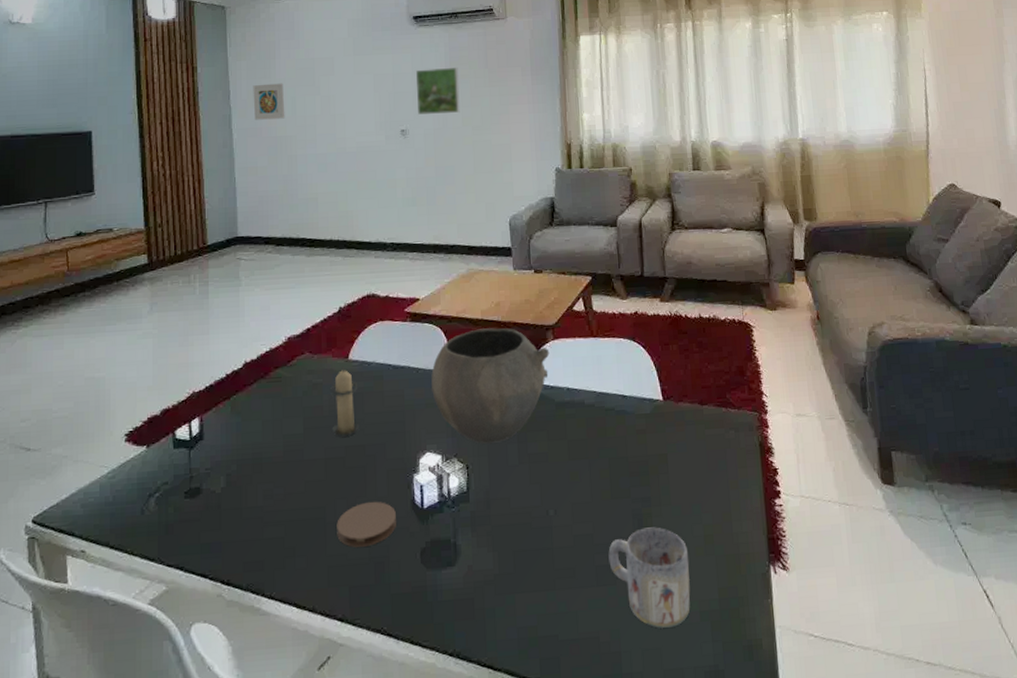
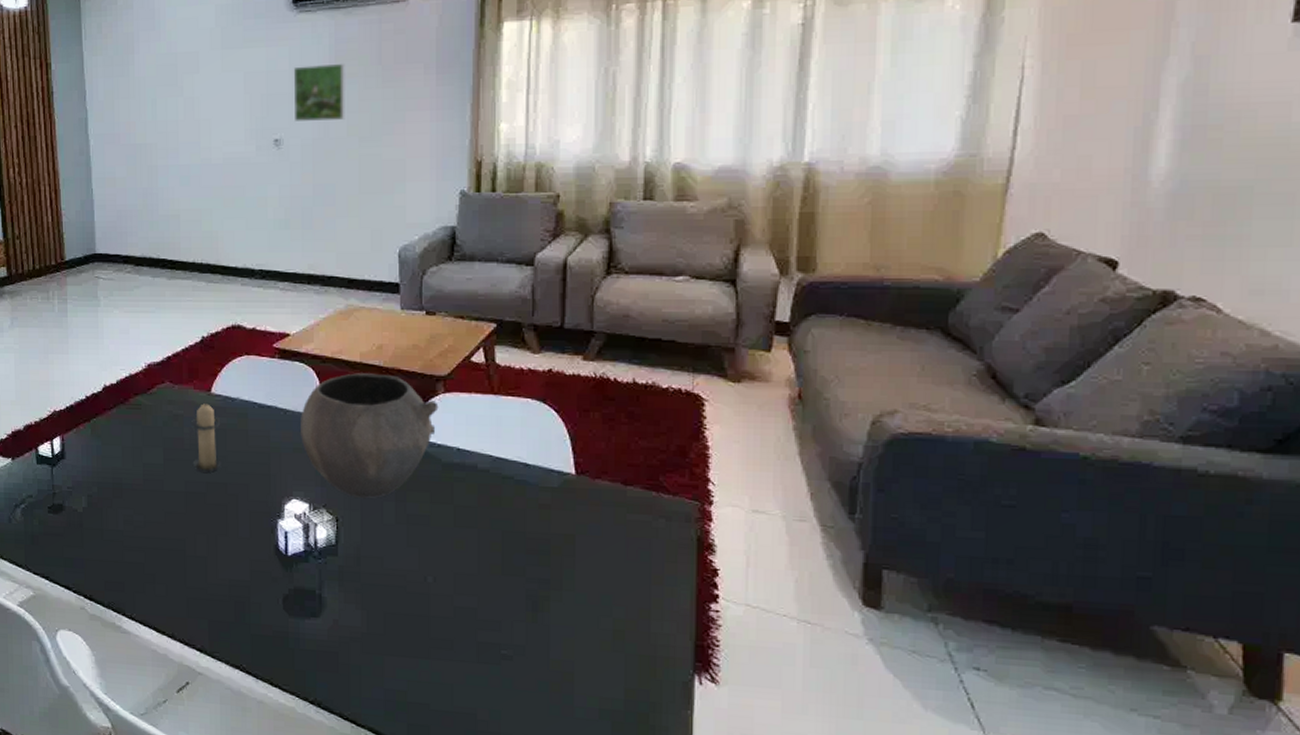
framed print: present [253,83,285,120] -> none [110,82,145,125]
coaster: present [336,501,396,547] -> none [196,540,258,585]
mug: present [608,527,691,628] -> none [494,611,592,719]

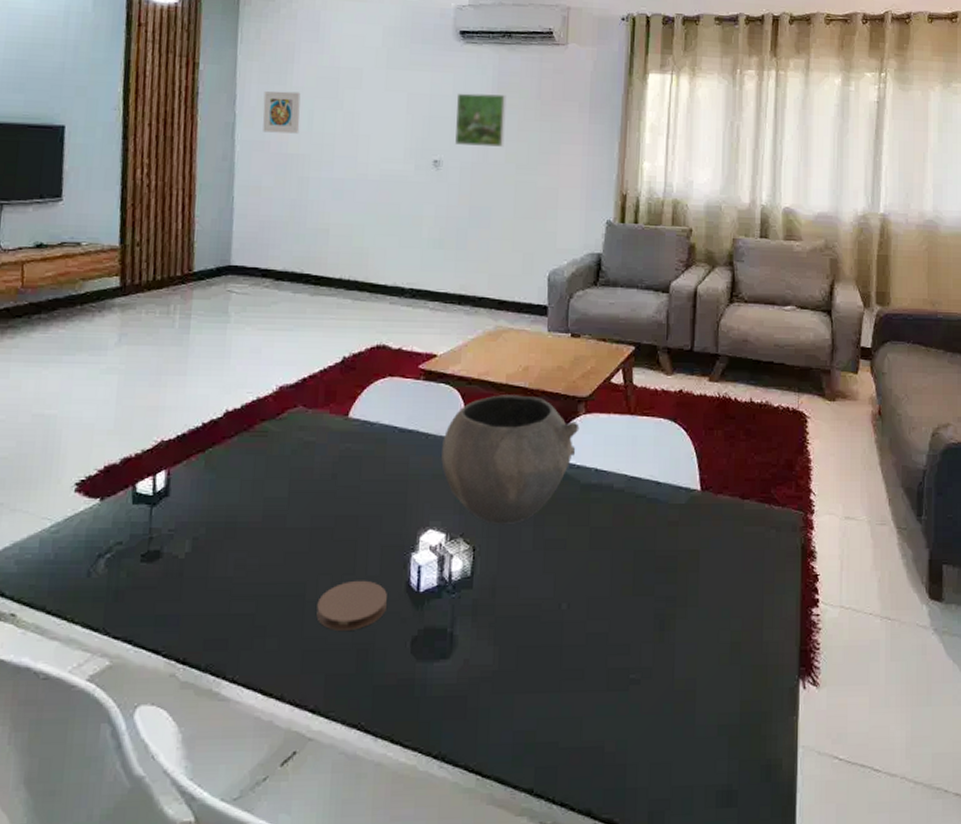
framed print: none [110,82,145,125] -> present [263,91,301,134]
candle: present [190,399,222,473] -> none [321,424,357,505]
coaster: none [196,540,258,585] -> present [316,580,387,631]

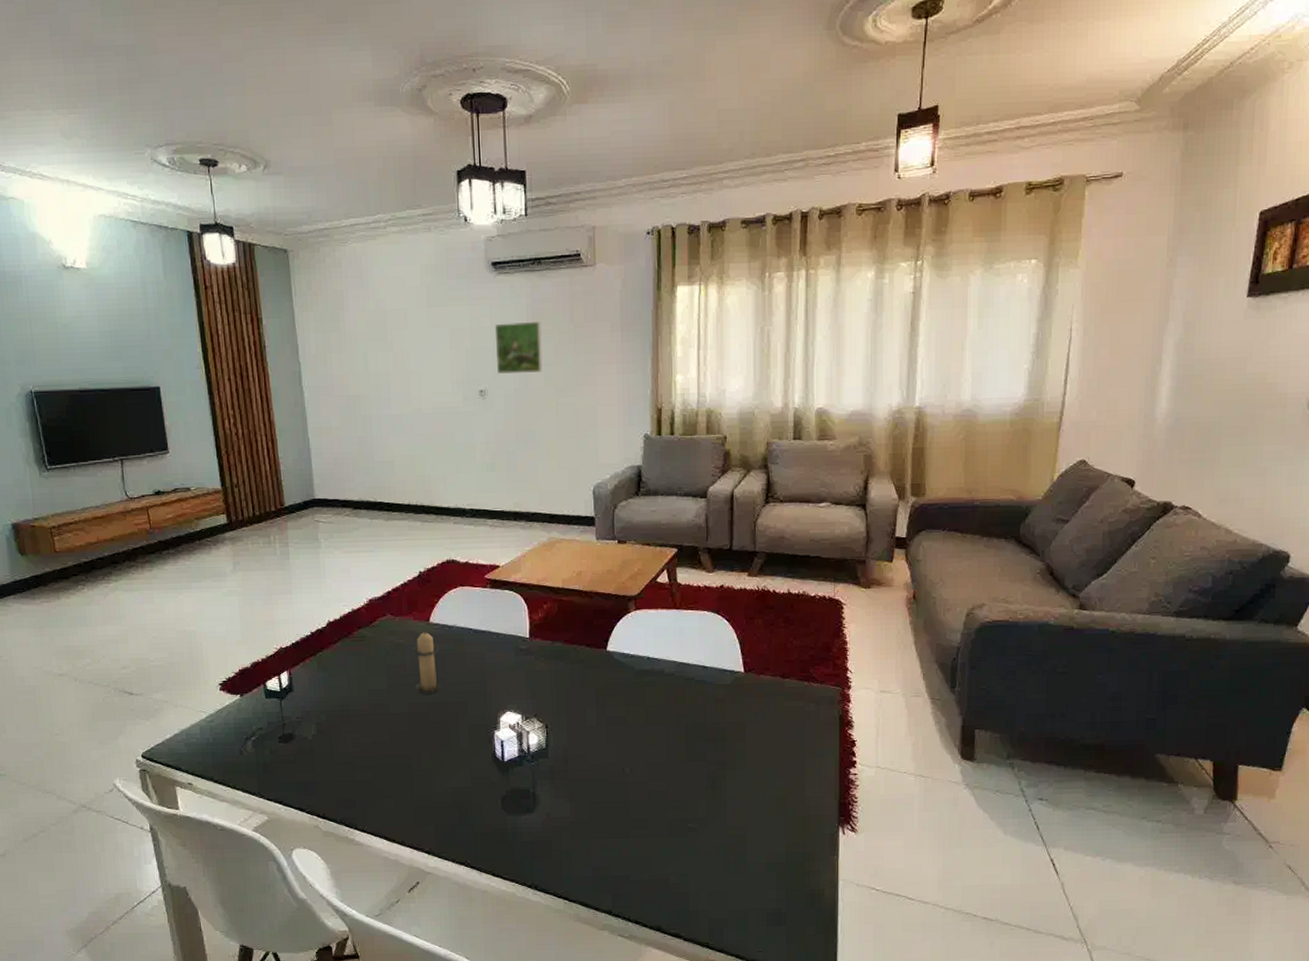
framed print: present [263,91,301,134] -> none [322,337,357,377]
coaster: present [316,580,387,631] -> none [422,753,478,792]
candle: none [321,424,357,505] -> present [411,628,442,694]
bowl: present [441,395,580,524] -> none [511,597,631,706]

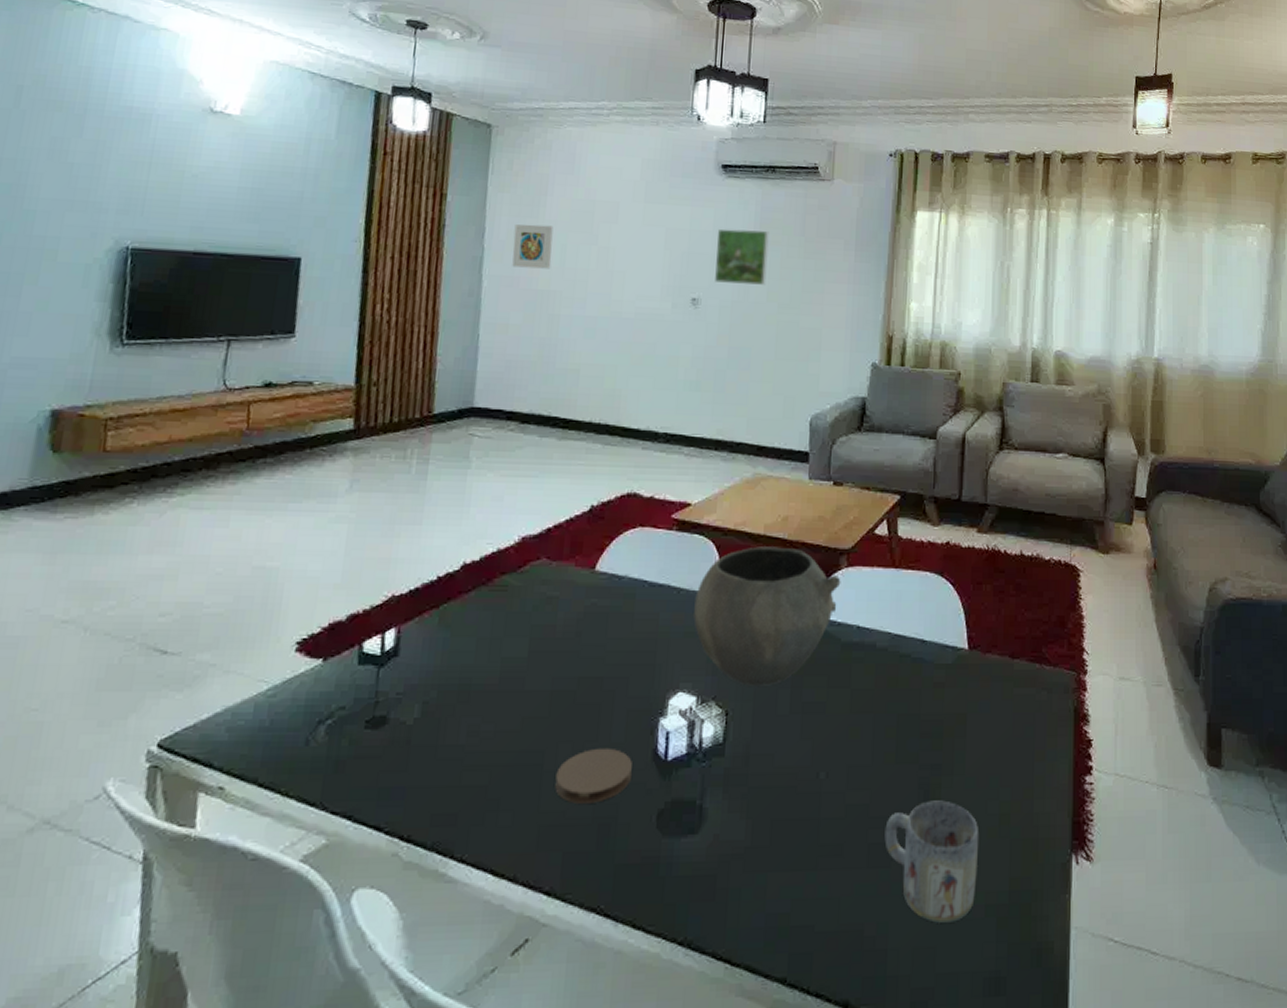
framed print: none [322,337,357,377] -> present [512,224,553,269]
candle: present [411,628,442,694] -> none [564,578,604,665]
coaster: none [422,753,478,792] -> present [555,747,632,804]
bowl: none [511,597,631,706] -> present [694,546,841,686]
mug: none [681,788,760,875] -> present [884,800,979,923]

